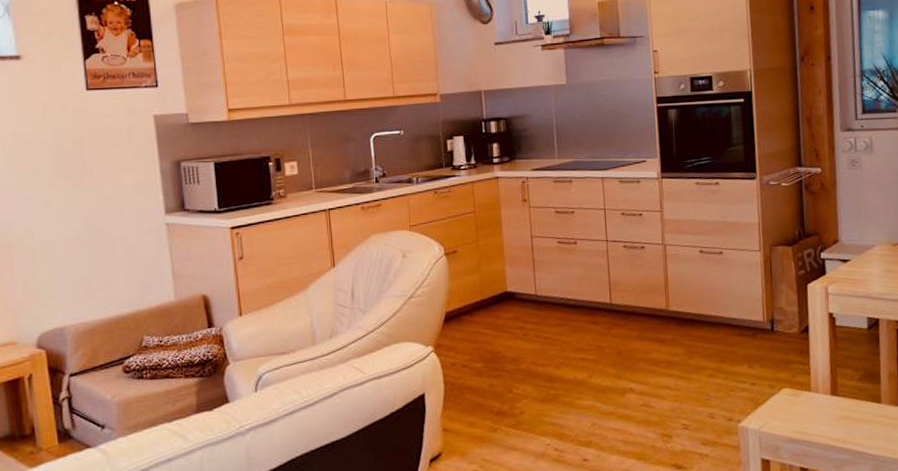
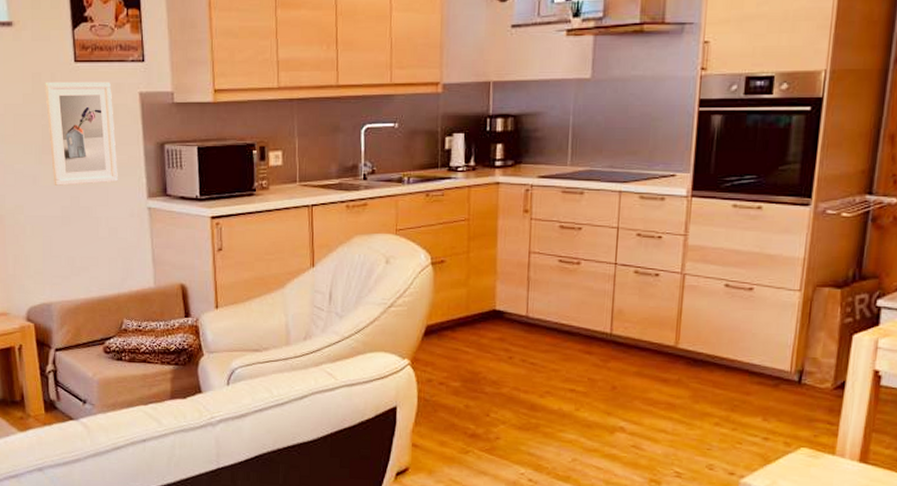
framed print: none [56,107,134,209] -> present [45,81,118,186]

